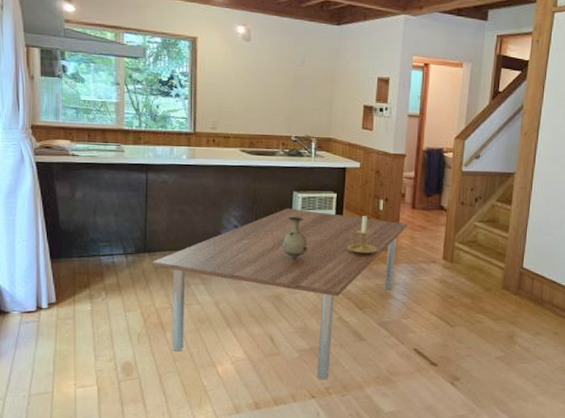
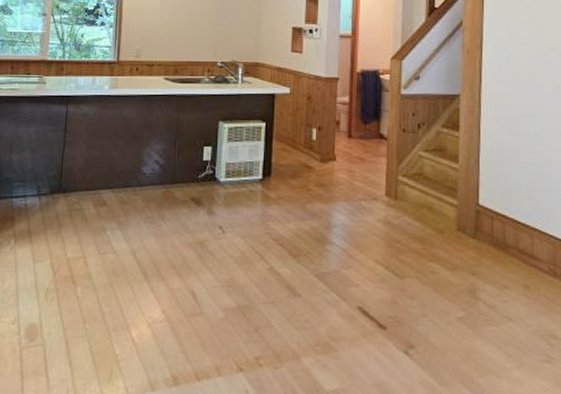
dining table: present [151,208,407,380] -> none [65,140,344,347]
vase: present [282,216,308,260] -> none [206,149,235,199]
candle holder: present [347,215,378,254] -> none [277,146,312,191]

